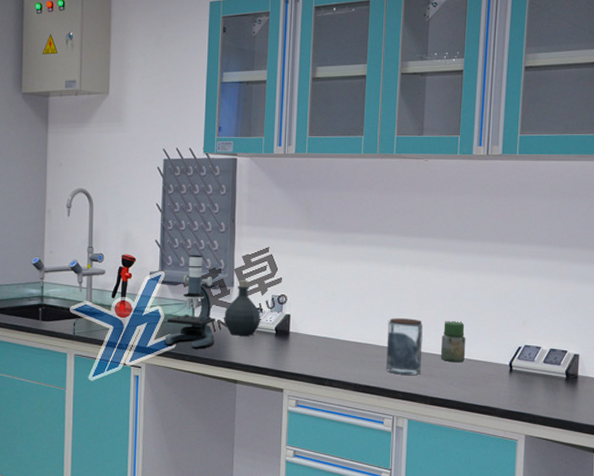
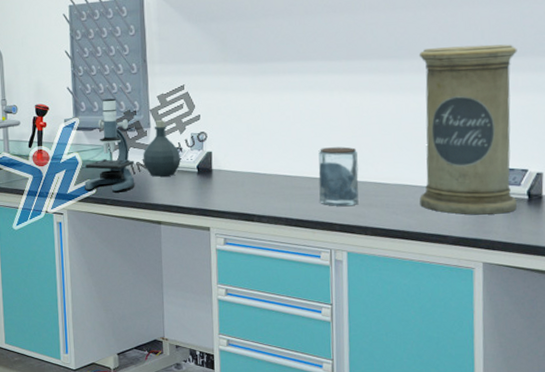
jar: present [440,321,466,363] -> none [379,146,408,190]
container: none [474,233,564,390] -> present [418,44,517,215]

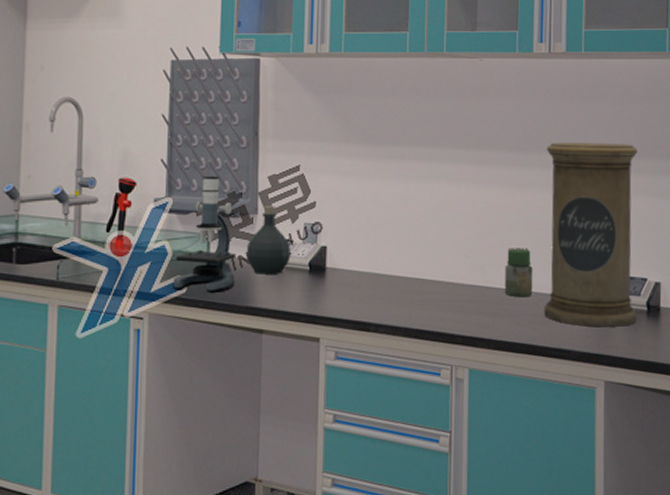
jar: present [318,146,359,206] -> none [441,246,483,315]
jar: none [379,146,408,190] -> present [504,248,533,298]

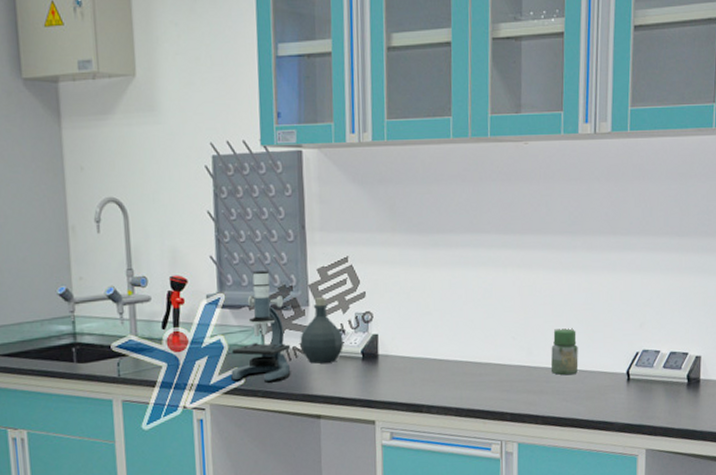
container: present [544,143,638,328] -> none [589,222,682,400]

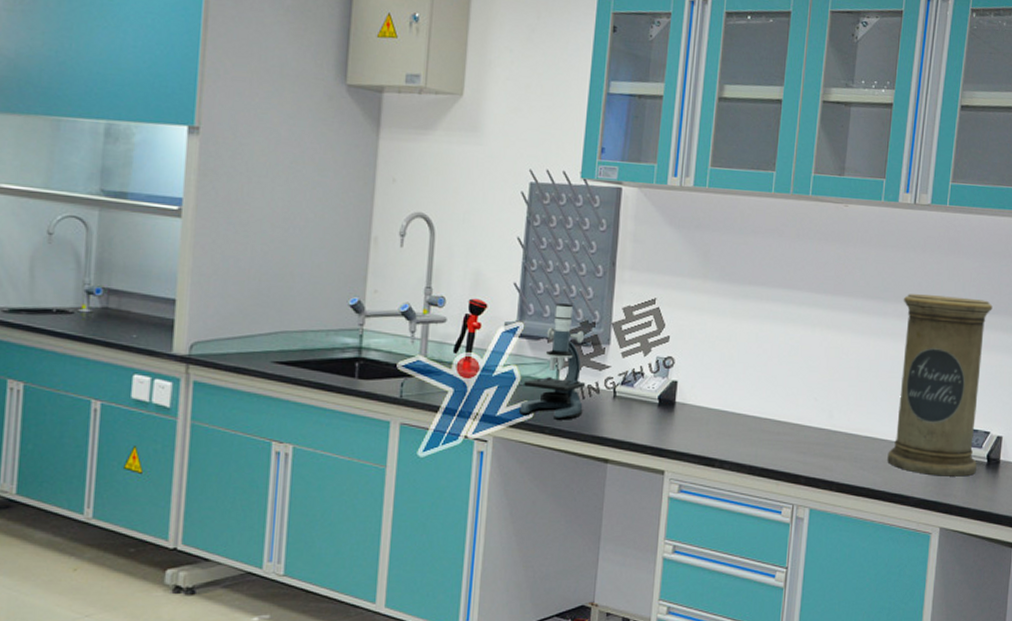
flask: present [300,297,343,364] -> none [596,337,641,406]
jar: present [550,329,579,376] -> none [850,394,880,443]
container: none [589,222,682,400] -> present [887,294,993,477]

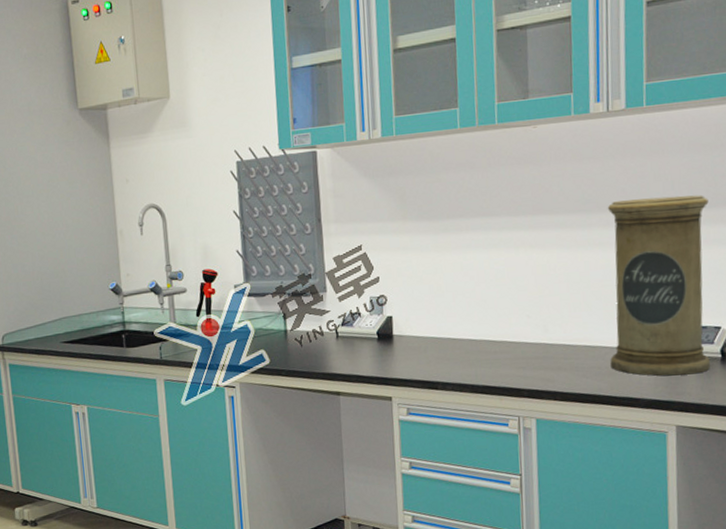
microscope: present [519,303,586,420] -> none [257,261,312,363]

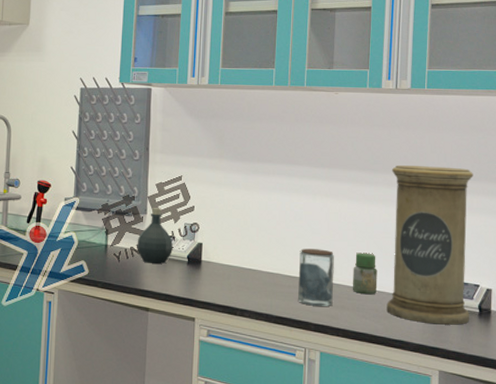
flask: none [319,283,360,345] -> present [137,208,173,264]
jar: none [504,307,547,371] -> present [298,248,334,306]
jar: none [568,306,598,352] -> present [352,252,377,295]

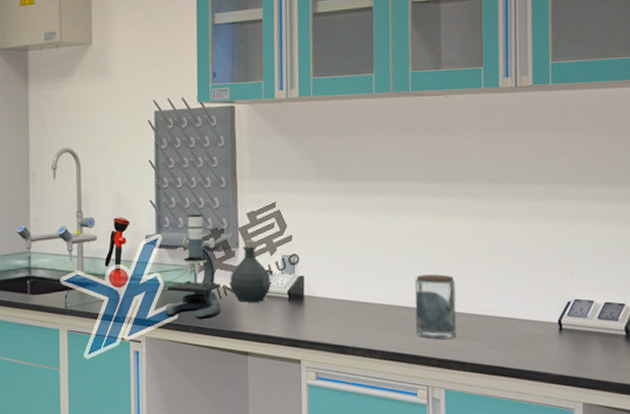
microscope: none [78,182,129,276] -> present [166,214,221,319]
jar: present [352,252,377,295] -> none [477,275,507,323]
container: present [386,165,473,325] -> none [515,172,615,351]

